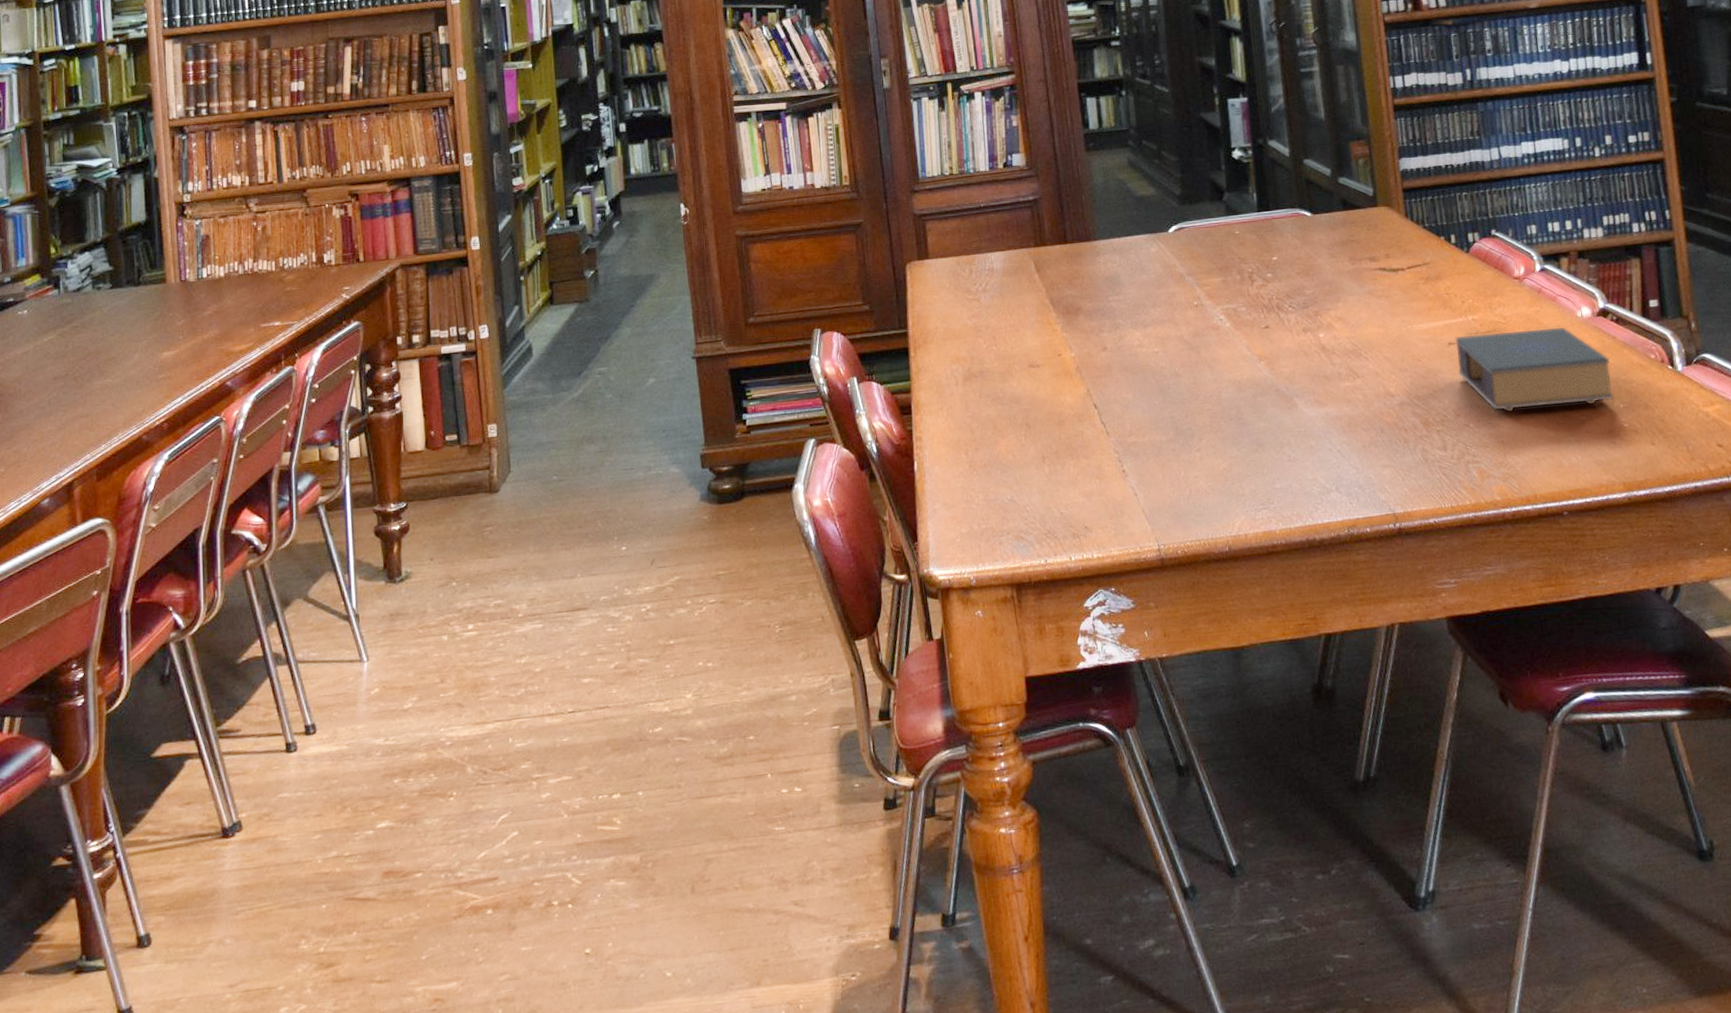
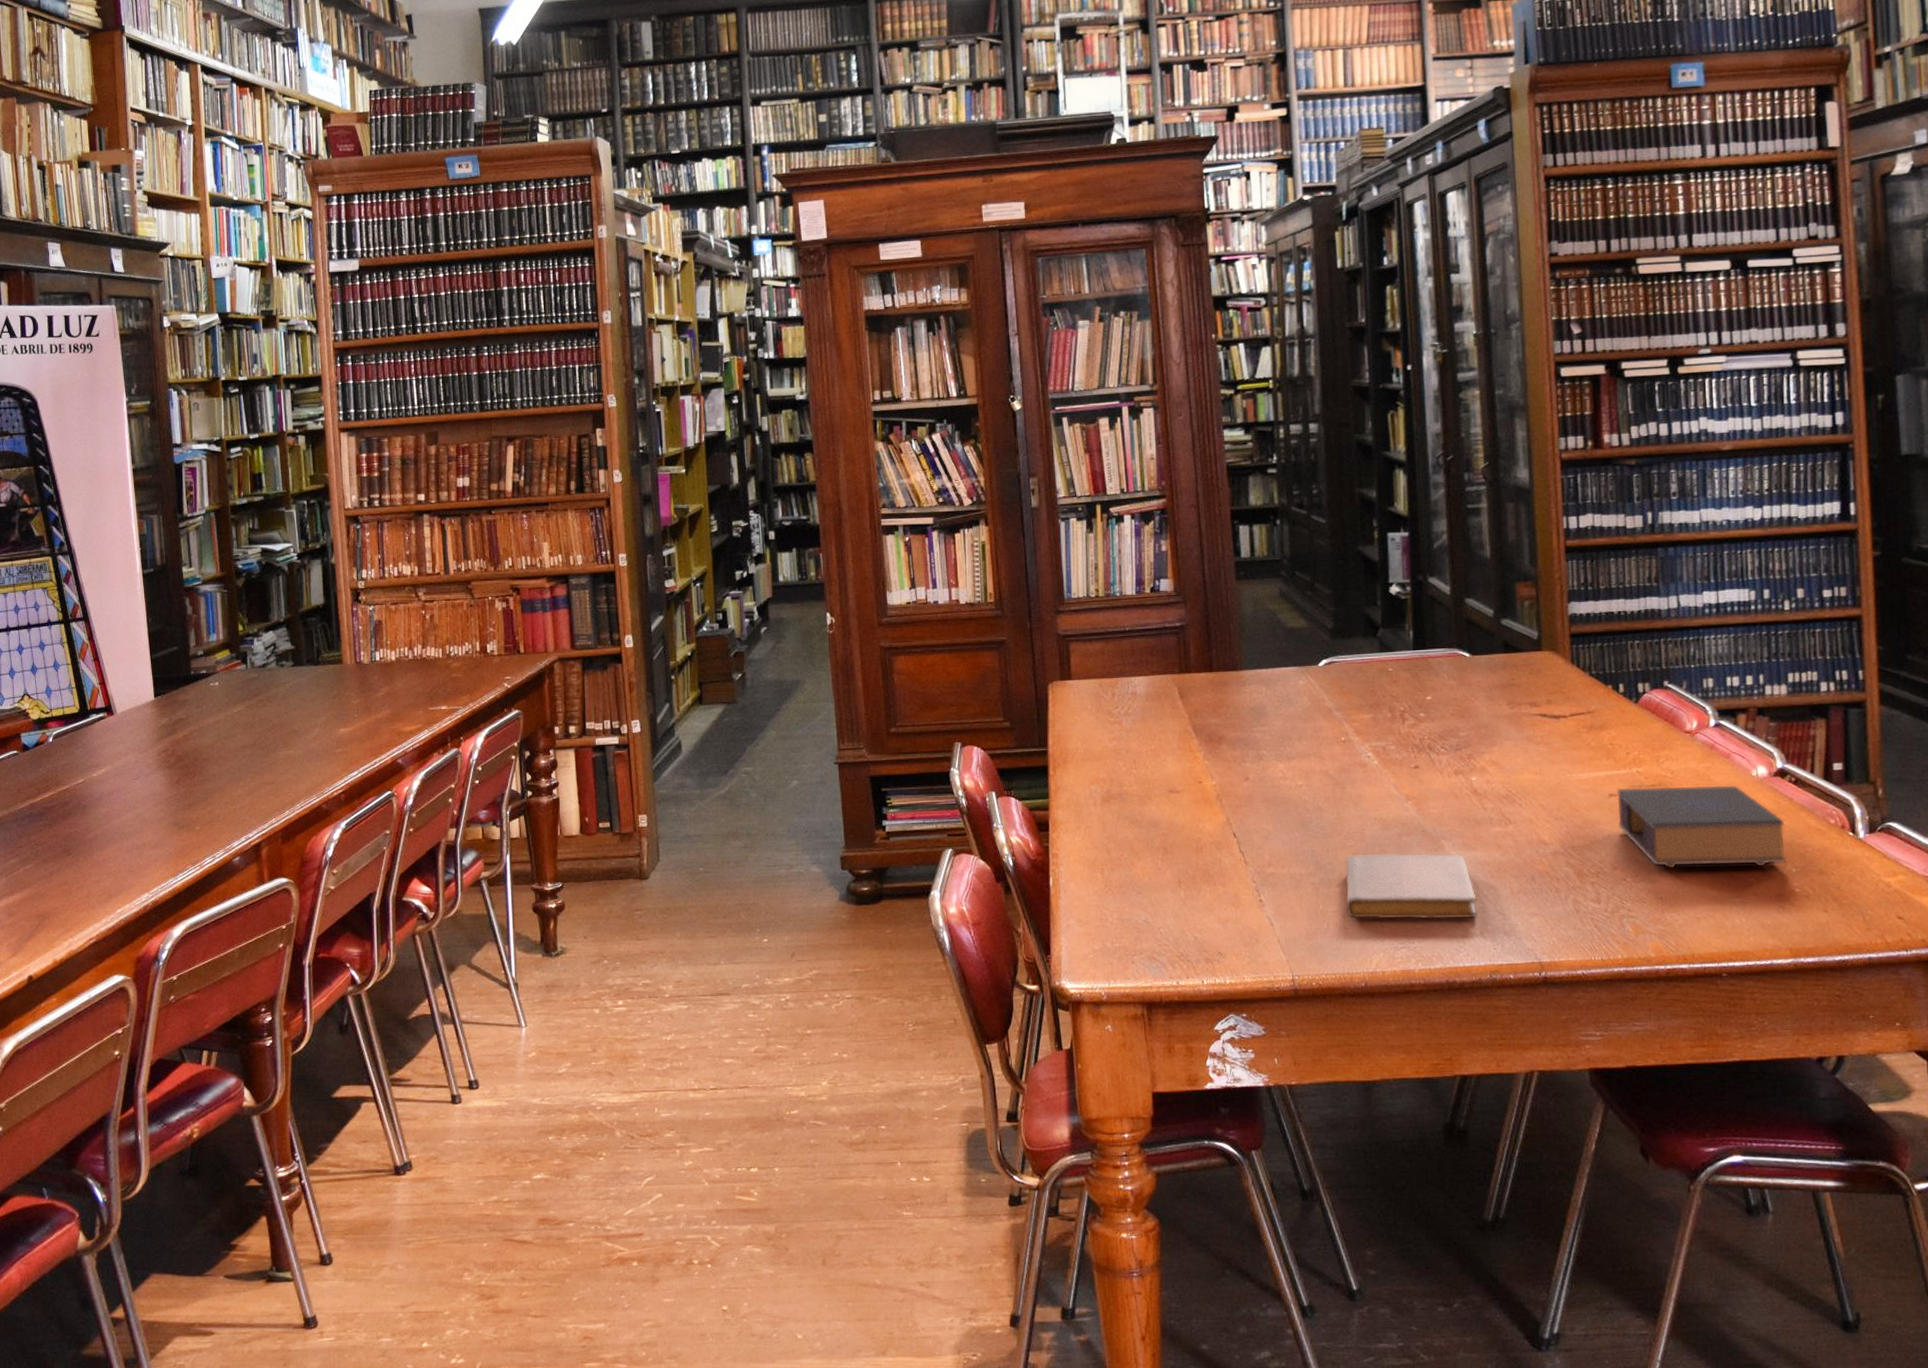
notebook: none [1203,411,1332,483] -> present [1345,853,1477,920]

